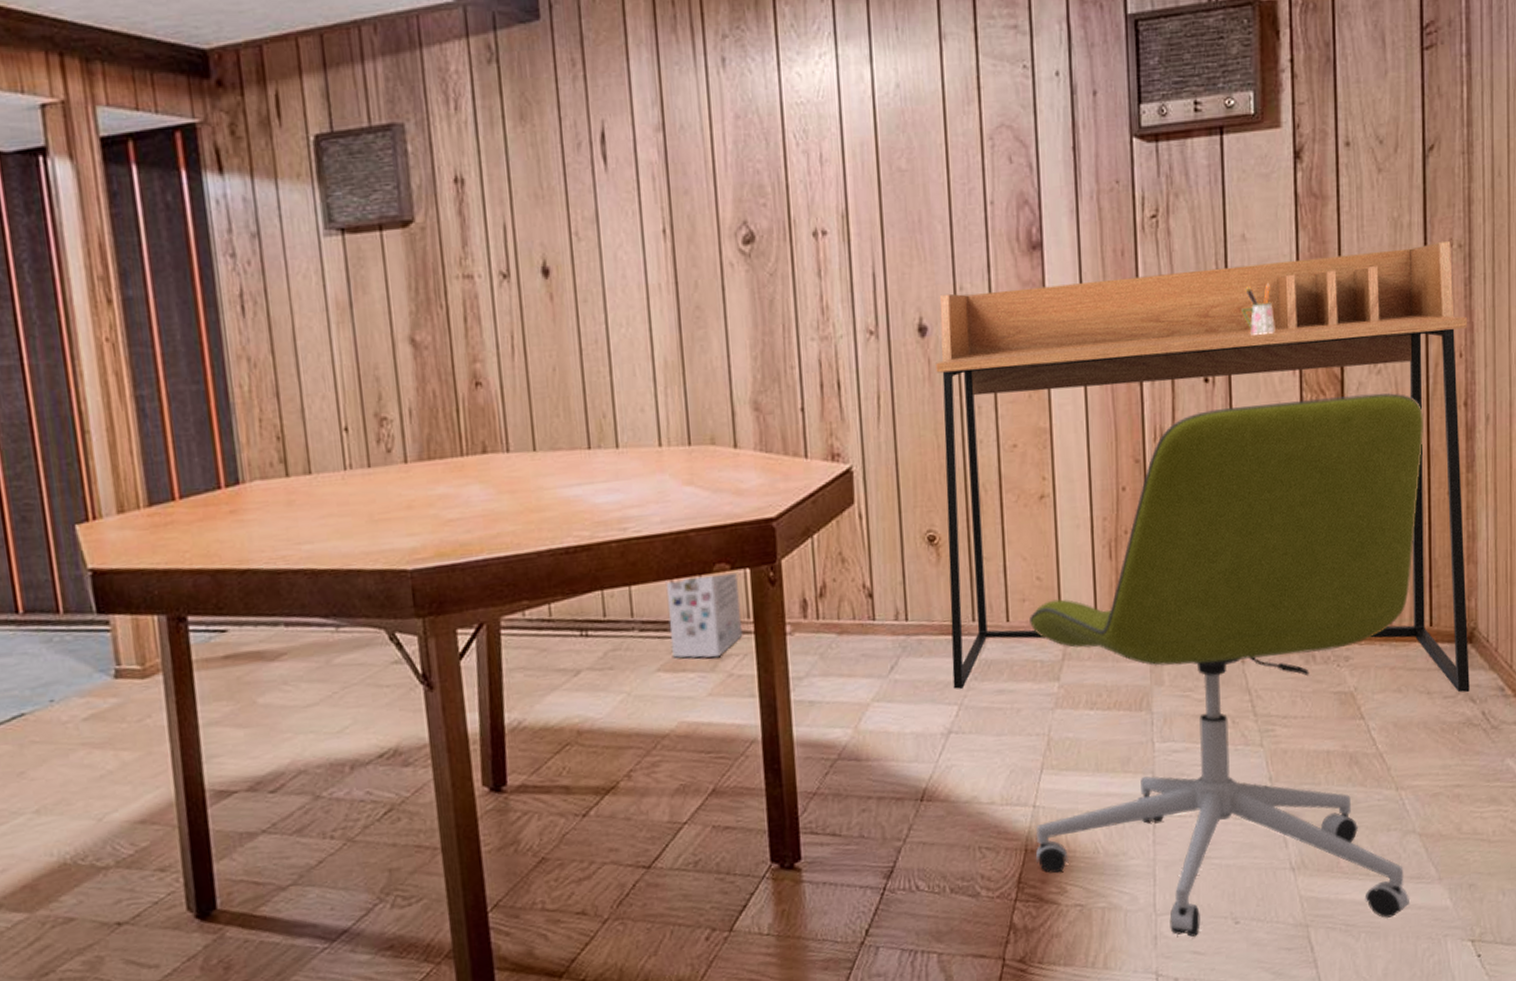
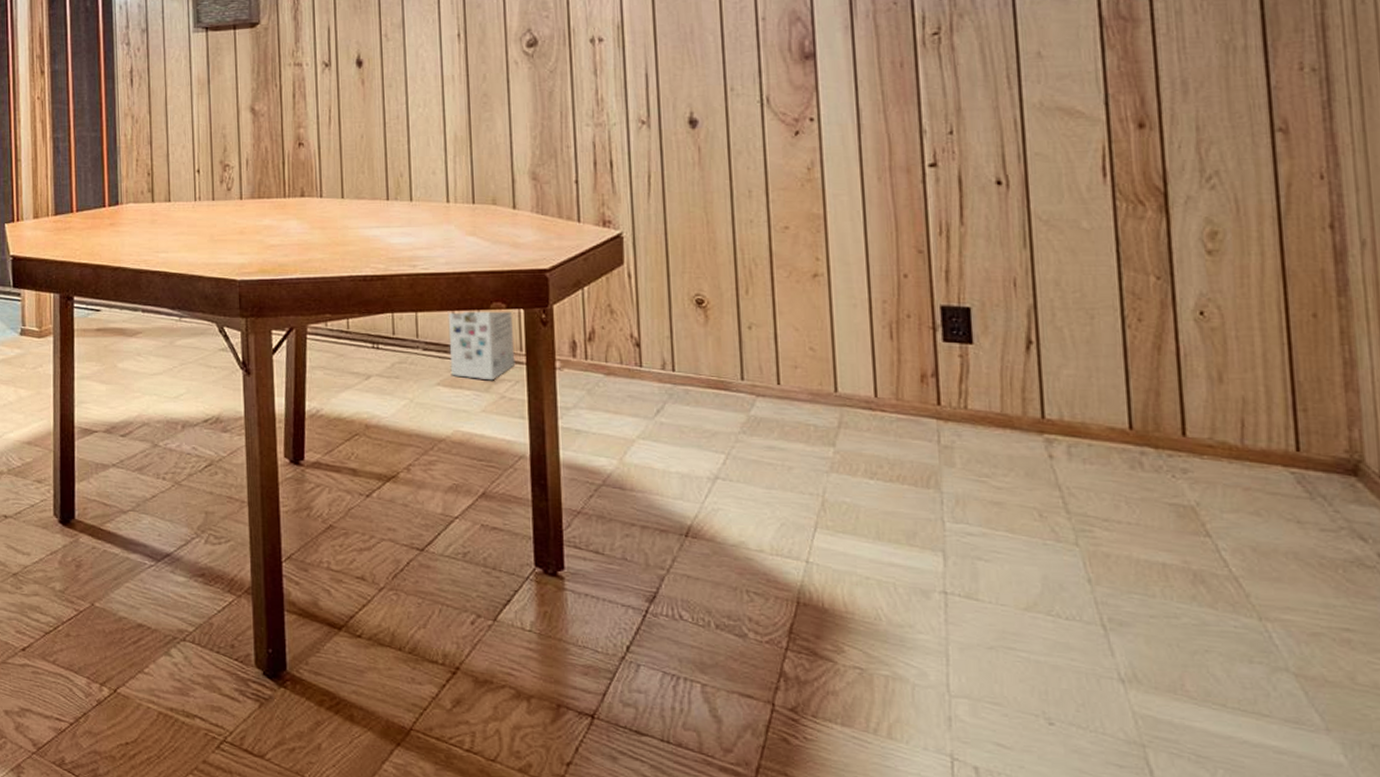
desk: present [936,241,1470,693] -> none [706,65,1358,530]
office chair: present [1030,393,1423,938] -> none [802,208,1285,760]
pen holder: present [1242,283,1275,335] -> none [1039,97,1080,144]

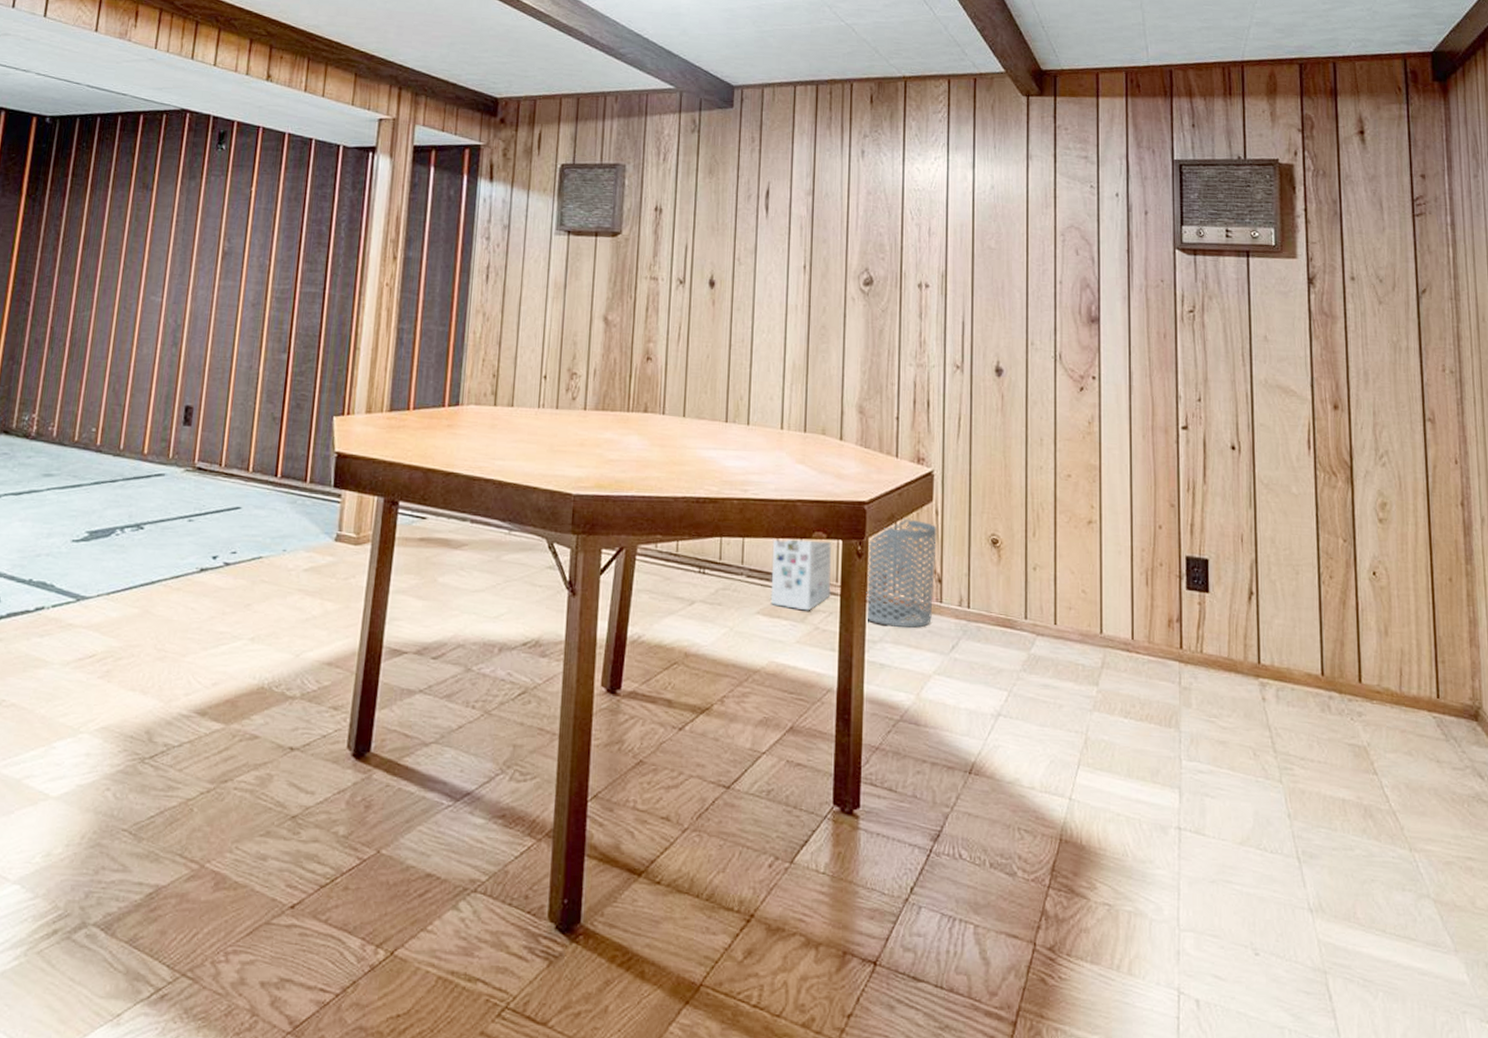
waste bin: none [553,284,632,393] -> present [866,518,937,628]

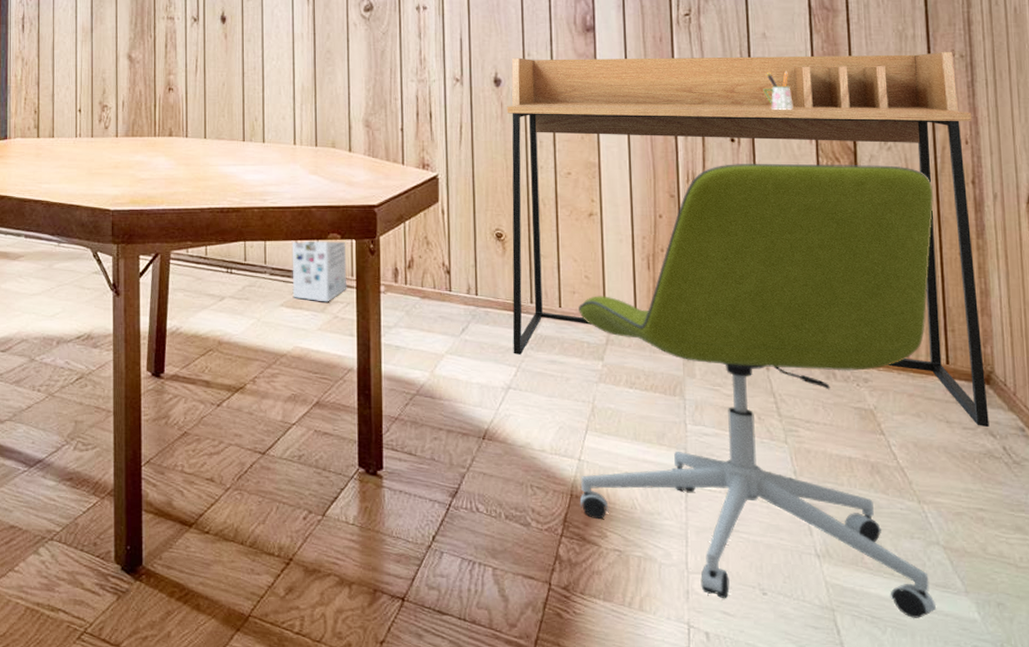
waste bin: present [866,518,937,628] -> none [380,218,444,314]
desk: none [1005,346,1478,768] -> present [507,52,989,428]
office chair: none [1070,473,1426,981] -> present [579,163,936,618]
pen holder: none [1264,378,1293,418] -> present [763,72,794,110]

